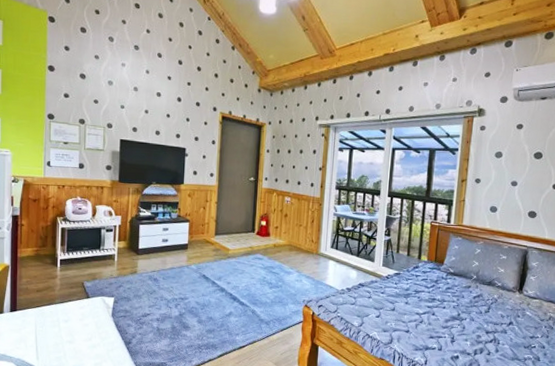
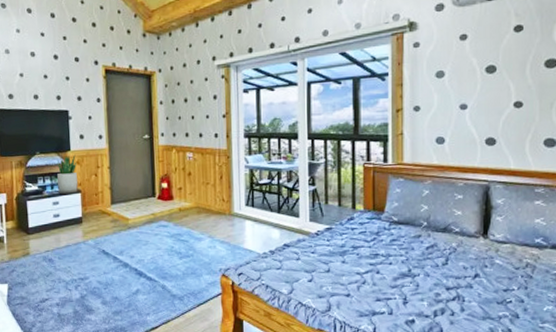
planter: none [169,187,188,222] -> present [57,154,78,194]

